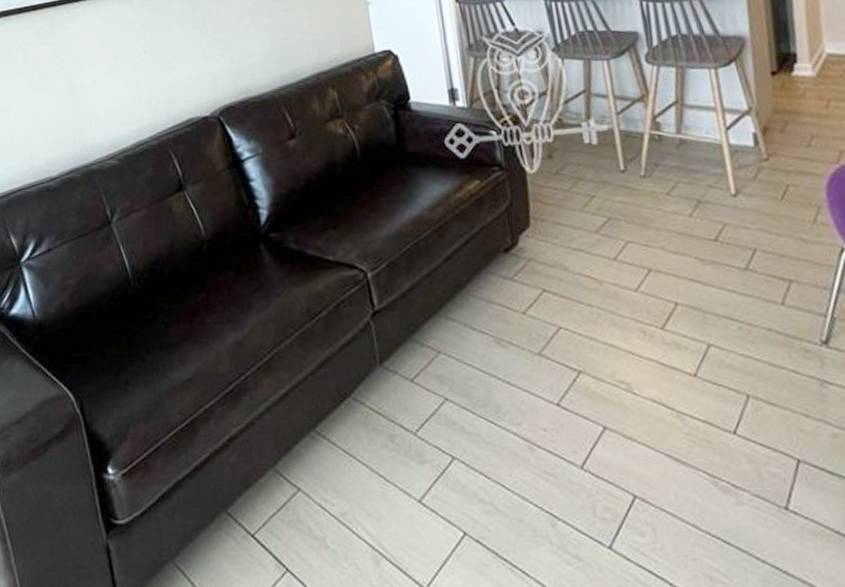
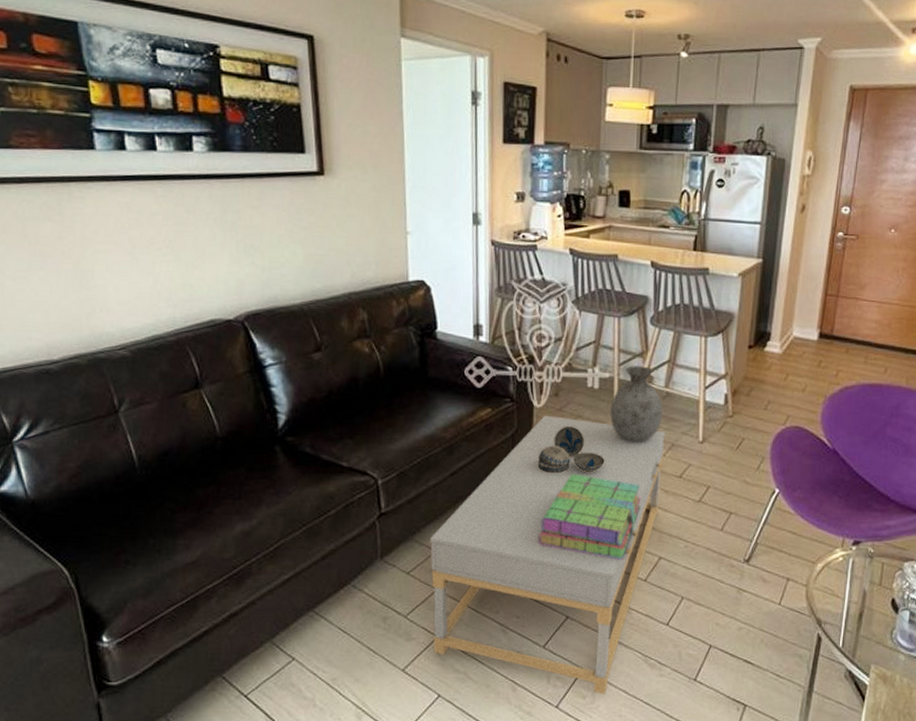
coffee table: none [431,181,696,531] -> present [430,415,665,695]
decorative bowl: none [540,190,620,250] -> present [537,425,605,474]
stack of books: none [554,247,673,351] -> present [538,474,642,560]
vase: none [615,111,681,203] -> present [610,366,662,442]

